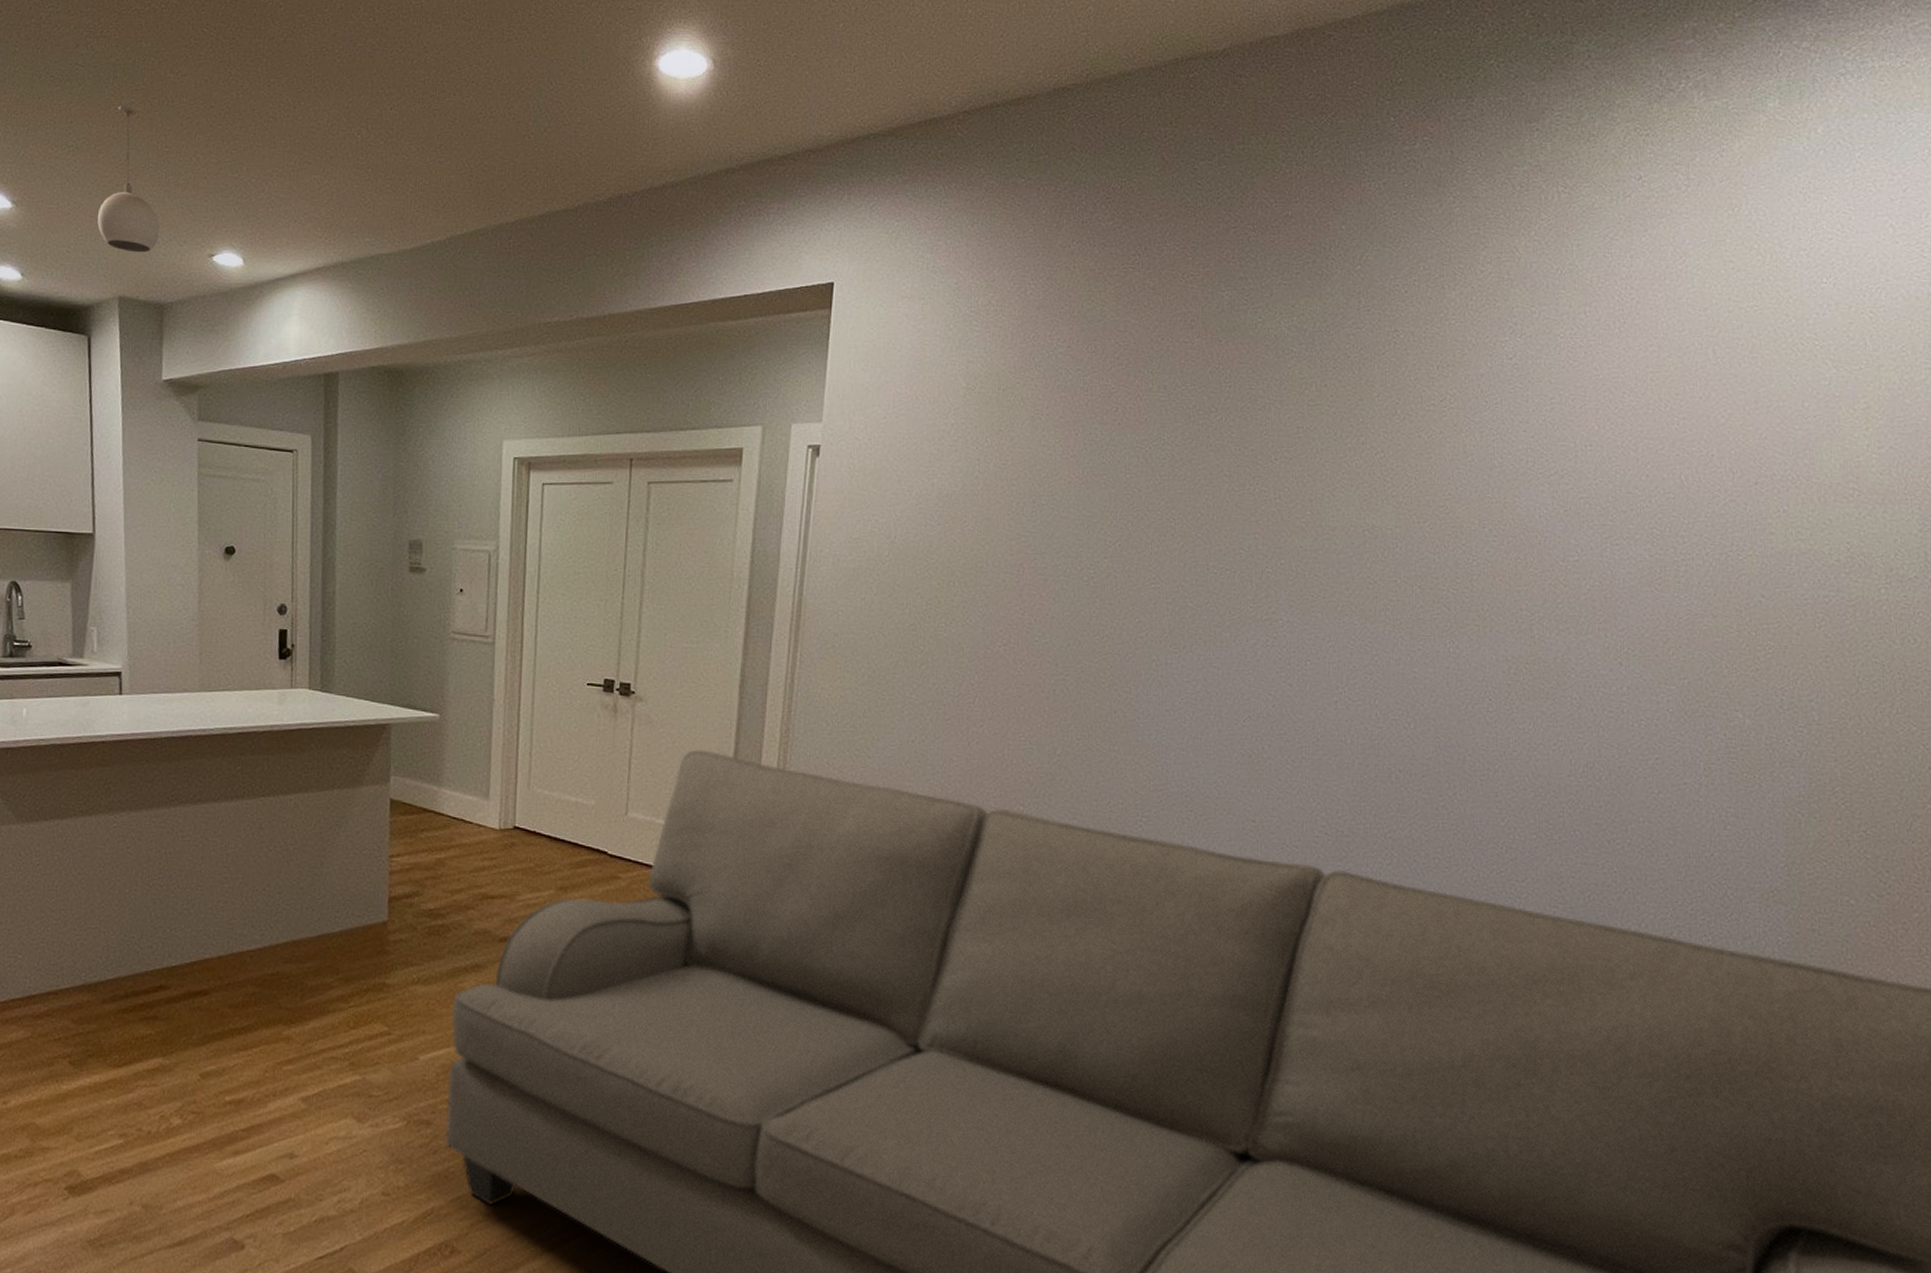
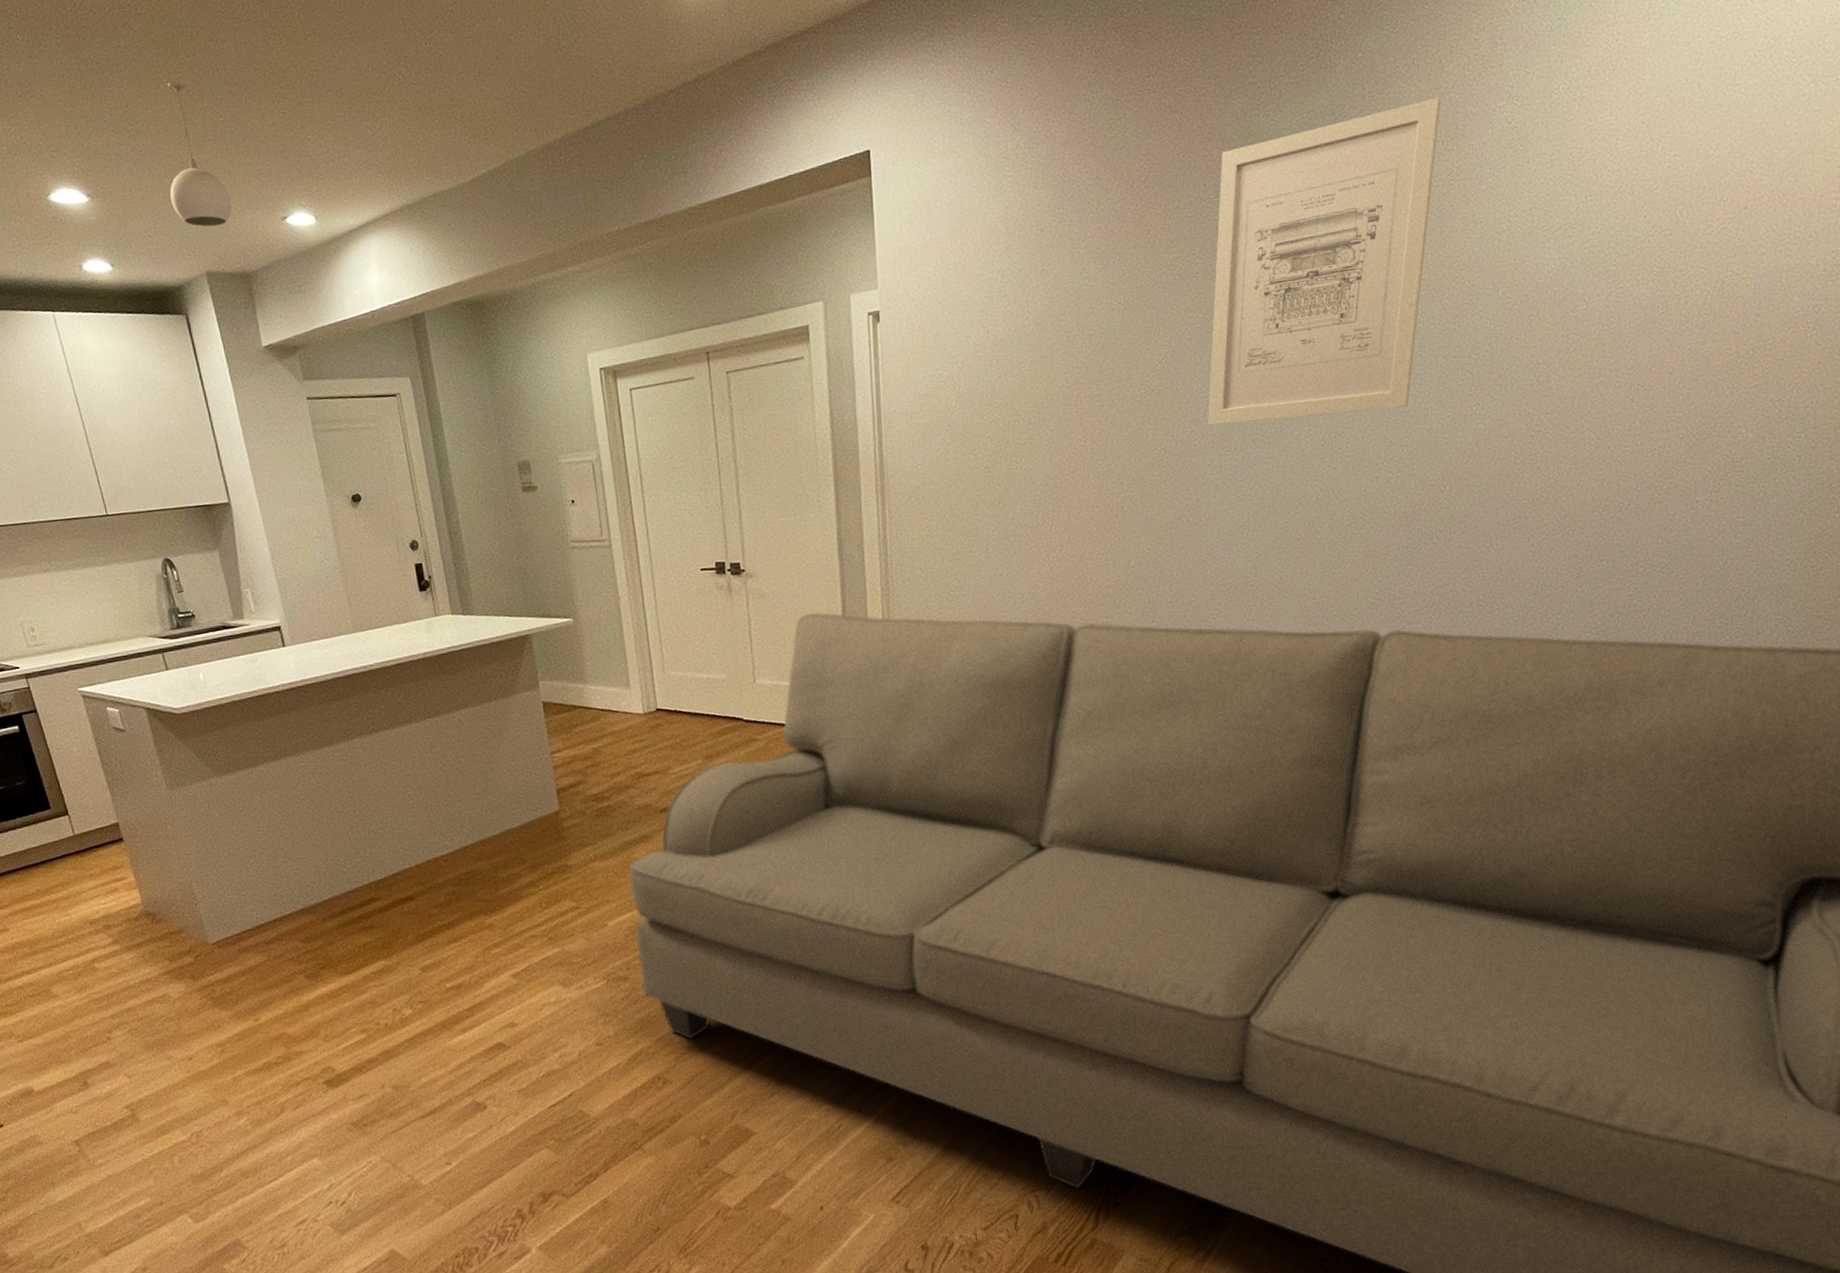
wall art: none [1158,322,1439,633] -> present [1207,97,1441,426]

